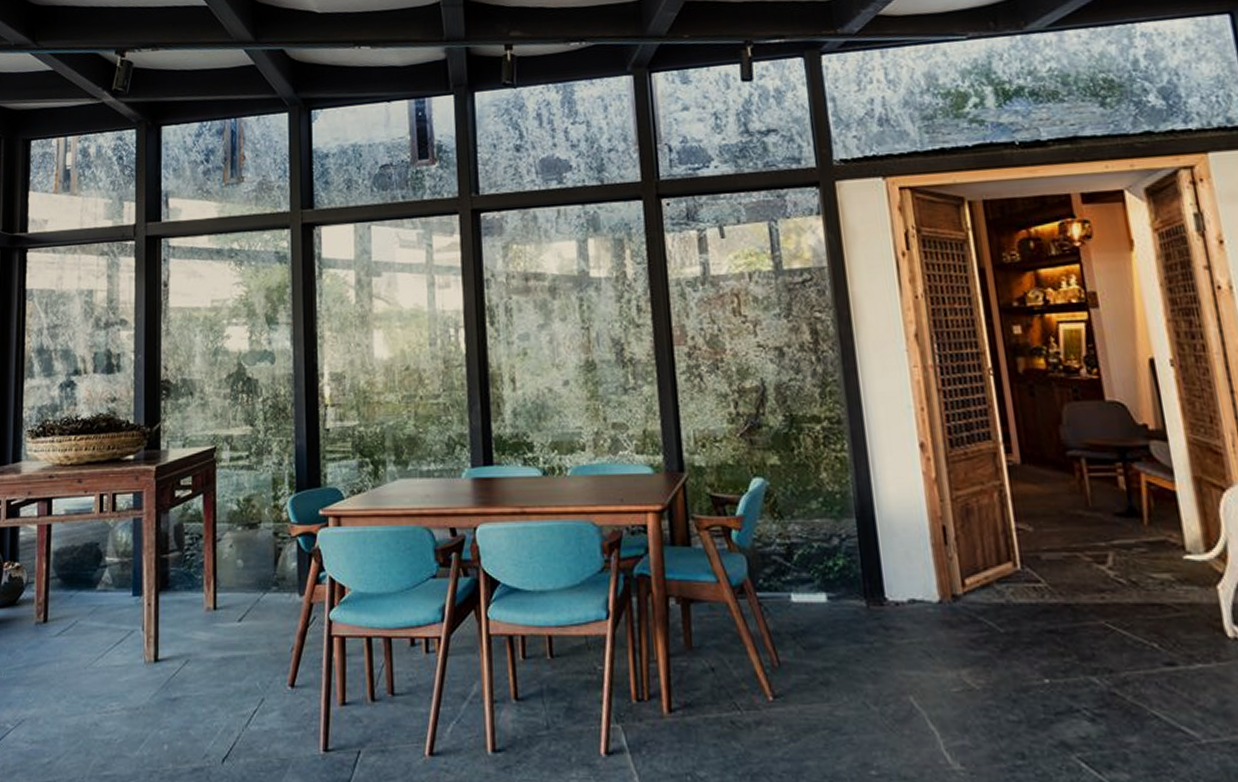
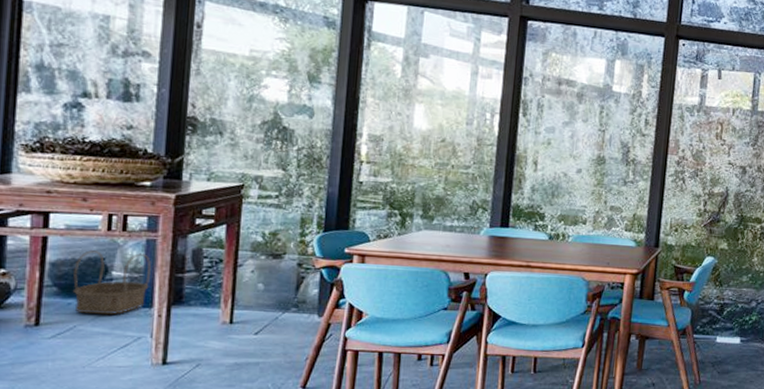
basket: none [72,535,138,607] -> present [72,250,151,315]

